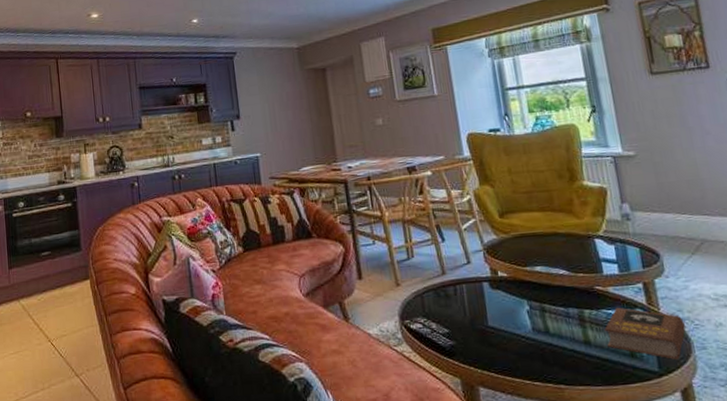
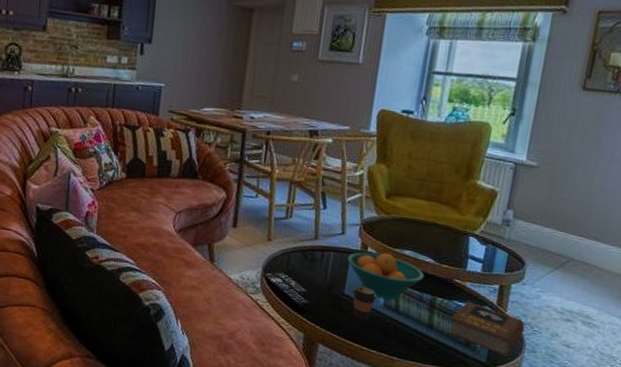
fruit bowl: none [480,273,564,323] -> present [347,252,425,300]
coffee cup: none [496,314,523,351] -> present [352,286,377,321]

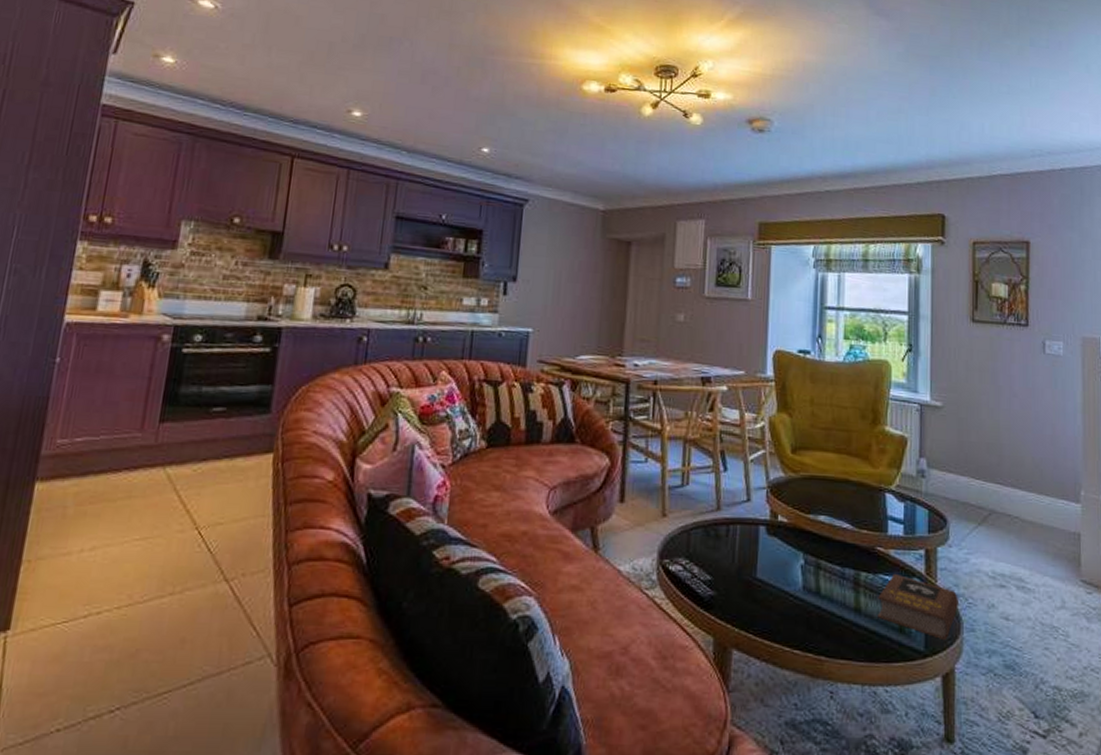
fruit bowl: present [347,252,425,300] -> none [756,520,844,581]
coffee cup: present [352,286,377,321] -> none [766,566,794,611]

